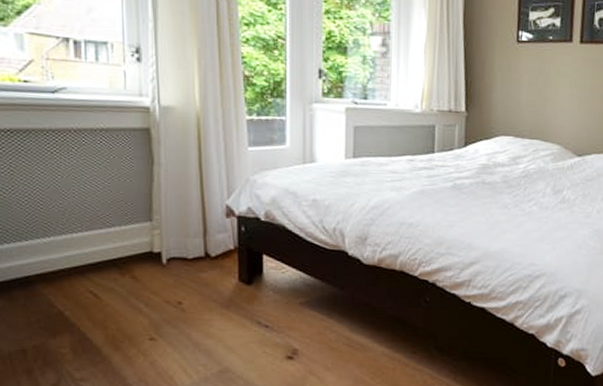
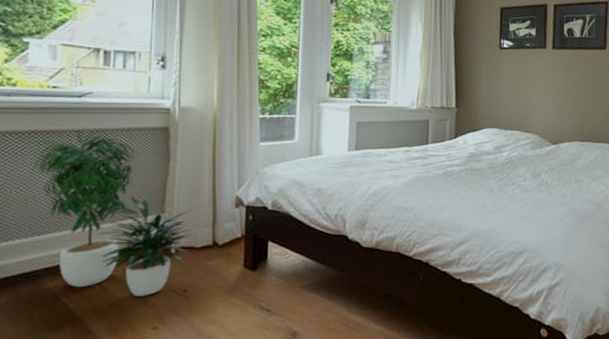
potted plant: none [12,127,183,307] -> present [32,128,192,296]

